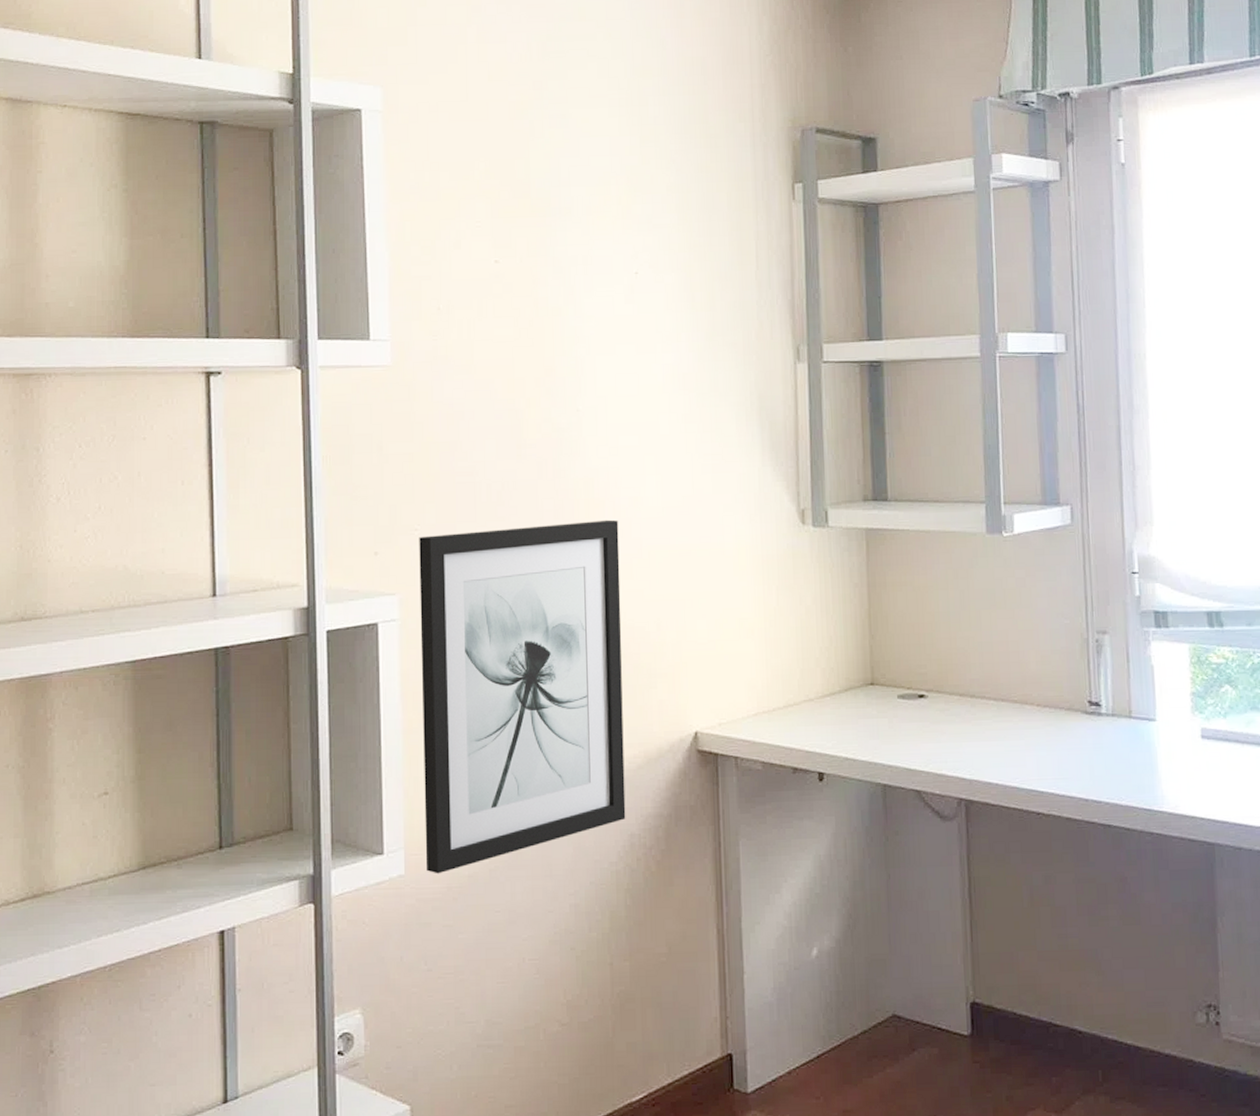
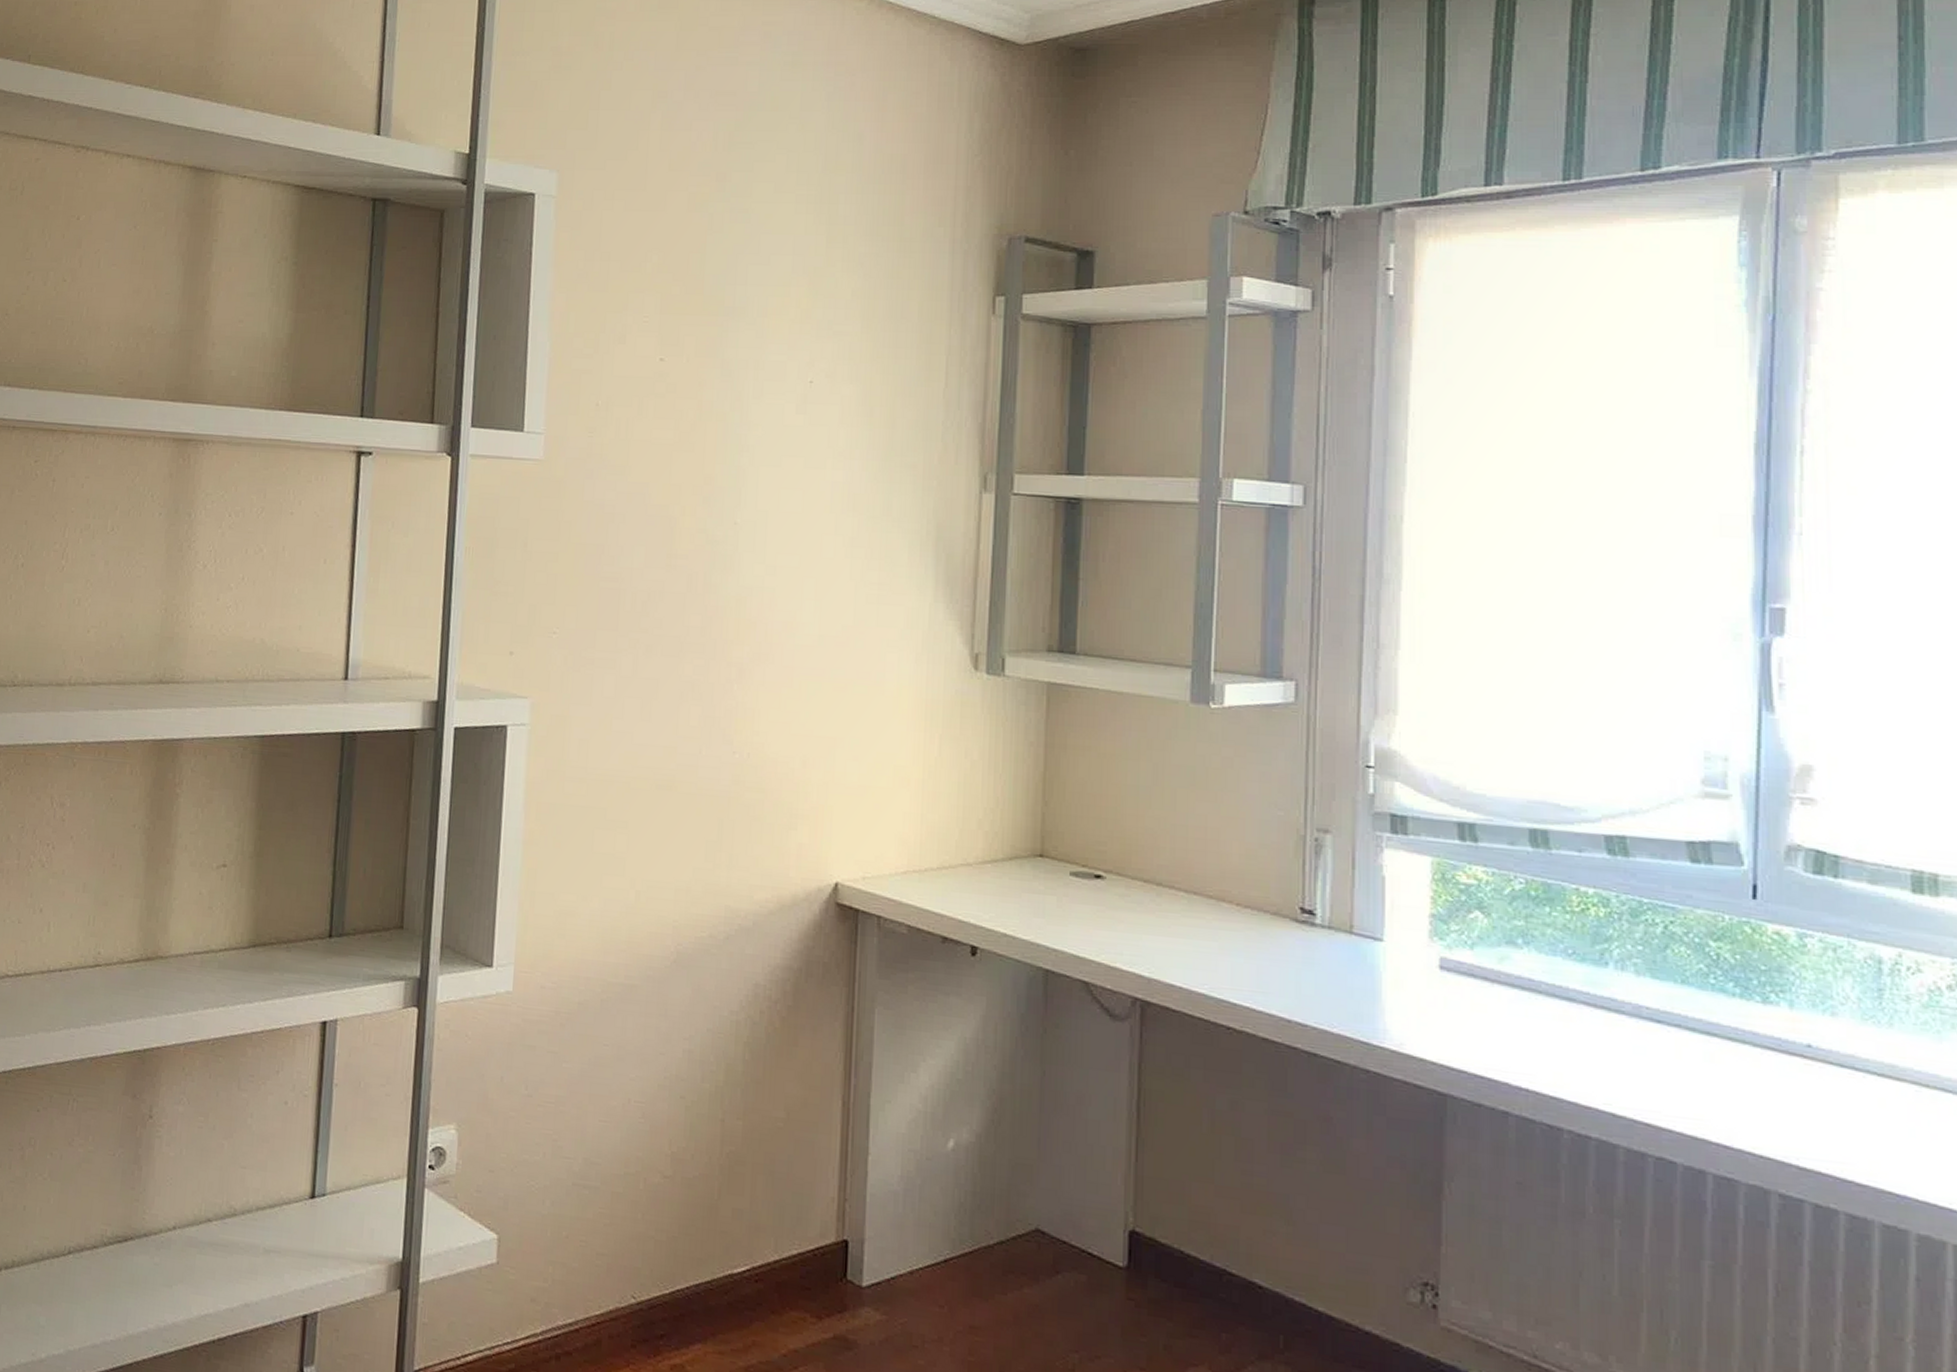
wall art: present [419,519,626,874] -> none [535,640,770,997]

